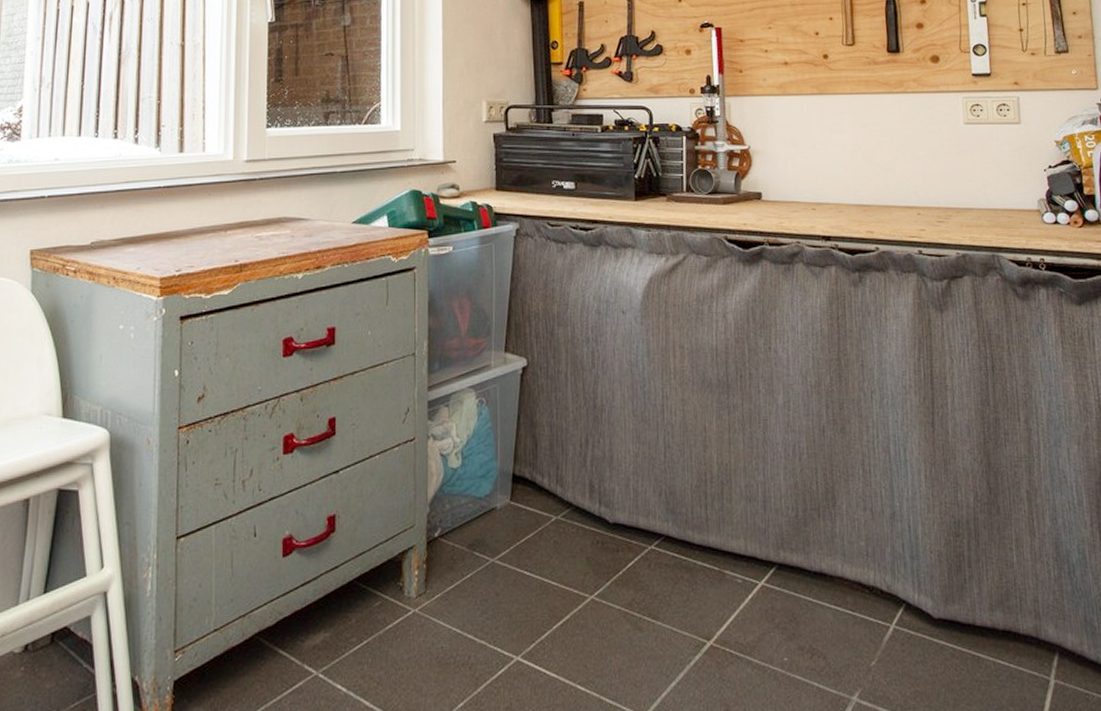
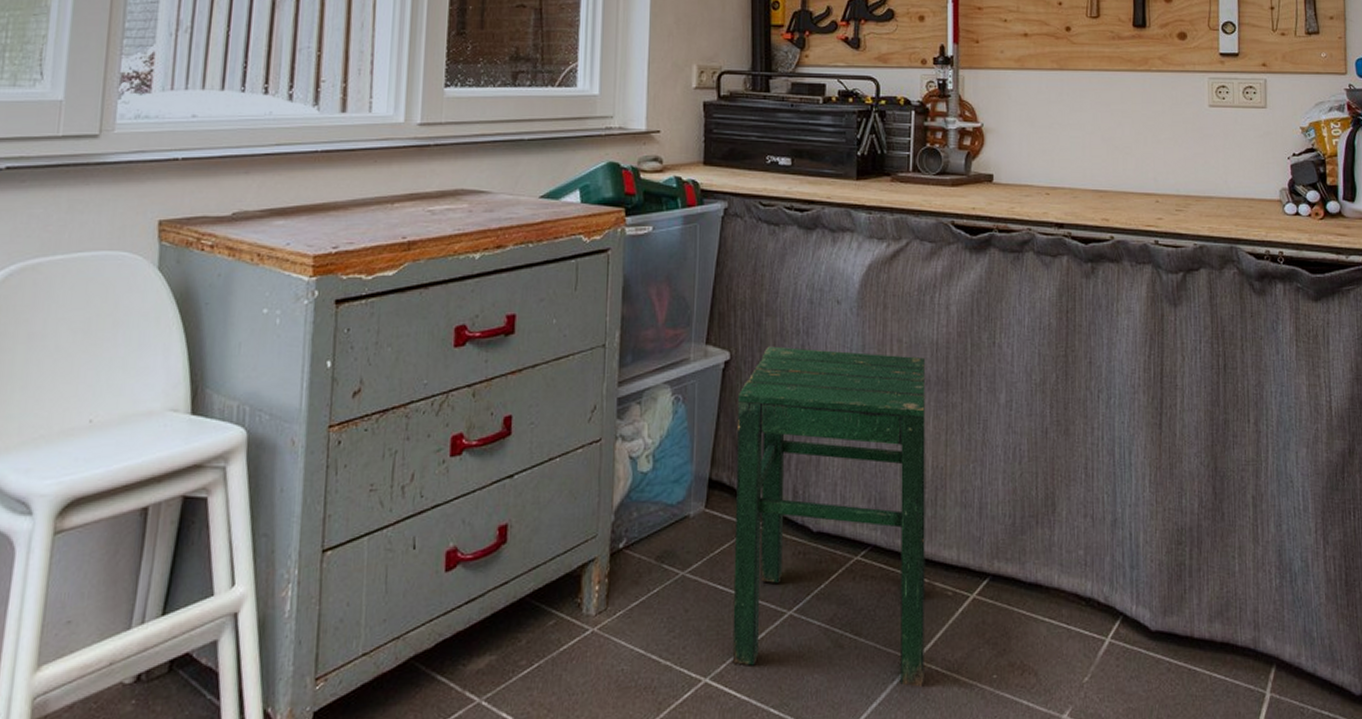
stool: none [536,353,719,668] -> present [732,346,925,687]

